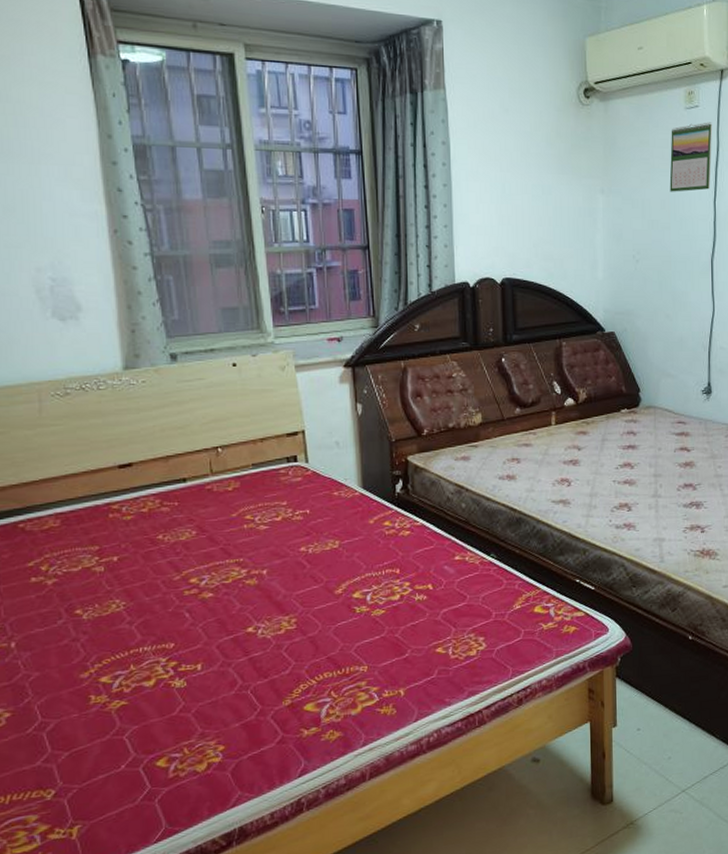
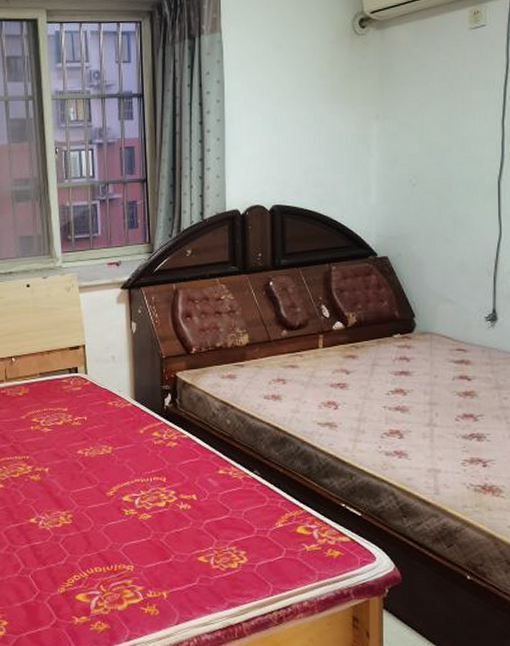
calendar: present [669,122,713,192] -> none [451,40,502,114]

